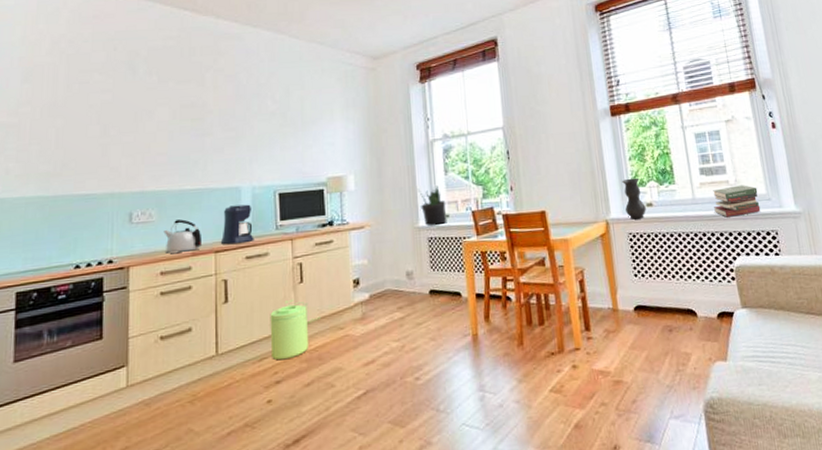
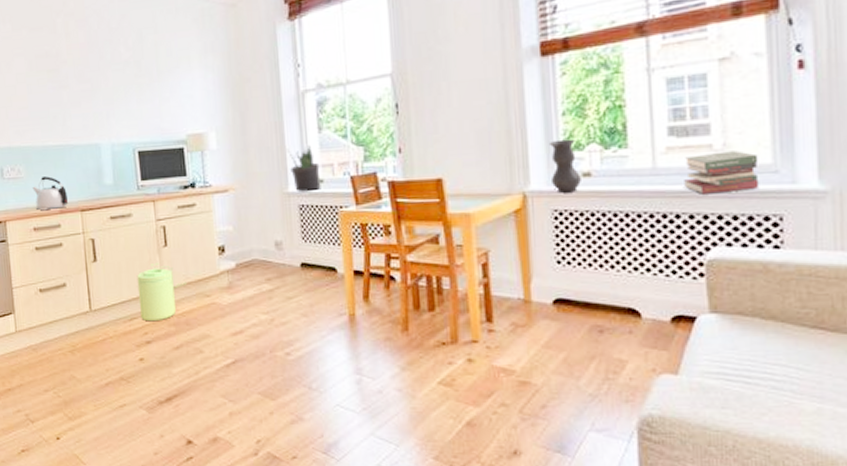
coffee maker: present [221,204,254,245] -> none [86,162,117,204]

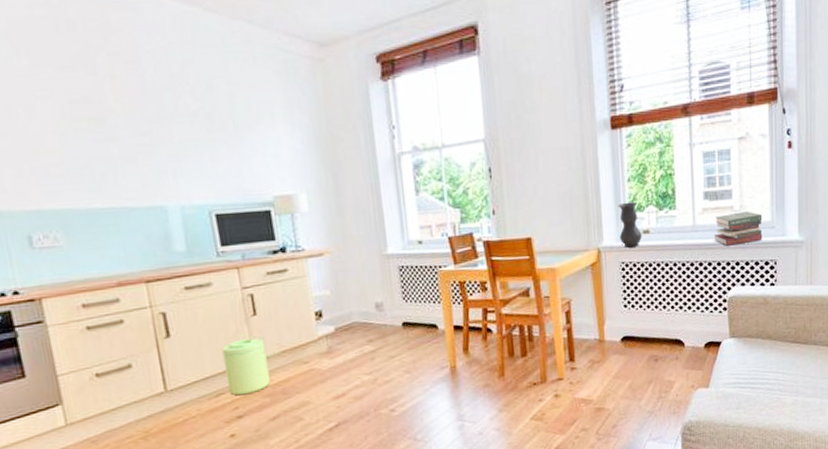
kettle: present [32,176,68,211] -> none [76,244,127,285]
planter: present [288,145,321,192] -> none [385,207,420,254]

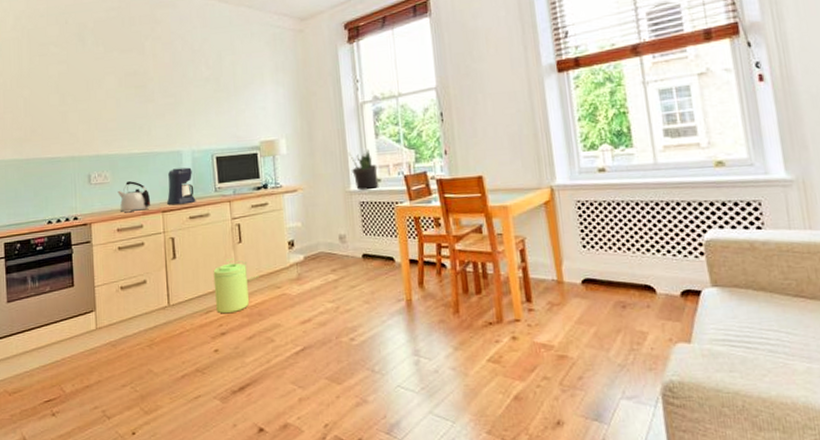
kettle: none [76,244,127,285] -> present [117,181,150,213]
coffee maker: none [149,227,192,274] -> present [167,167,196,206]
planter: none [385,207,420,254] -> present [349,149,379,191]
vase: present [617,201,642,248] -> none [569,140,598,186]
books: present [714,211,763,246] -> none [679,148,740,185]

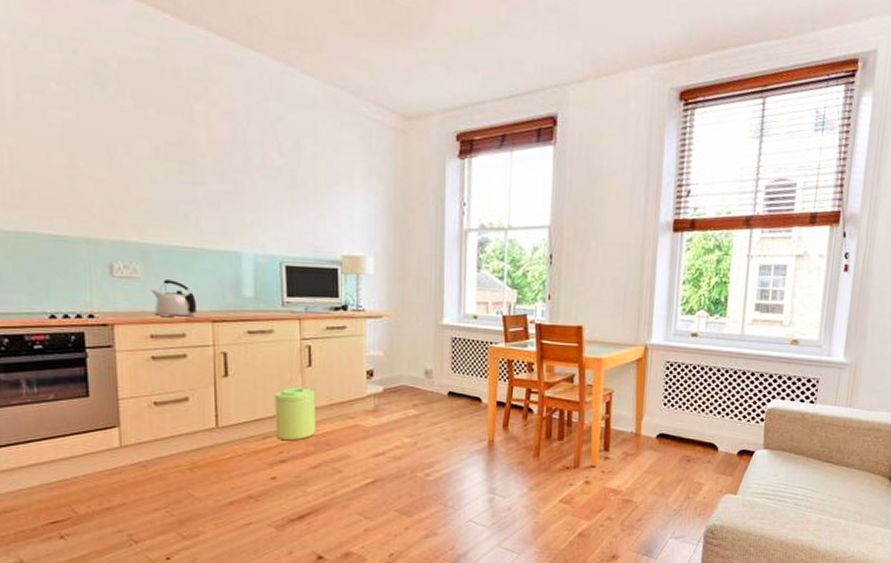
coffee maker: present [167,167,196,206] -> none [219,272,257,316]
planter: present [349,149,379,191] -> none [446,282,475,326]

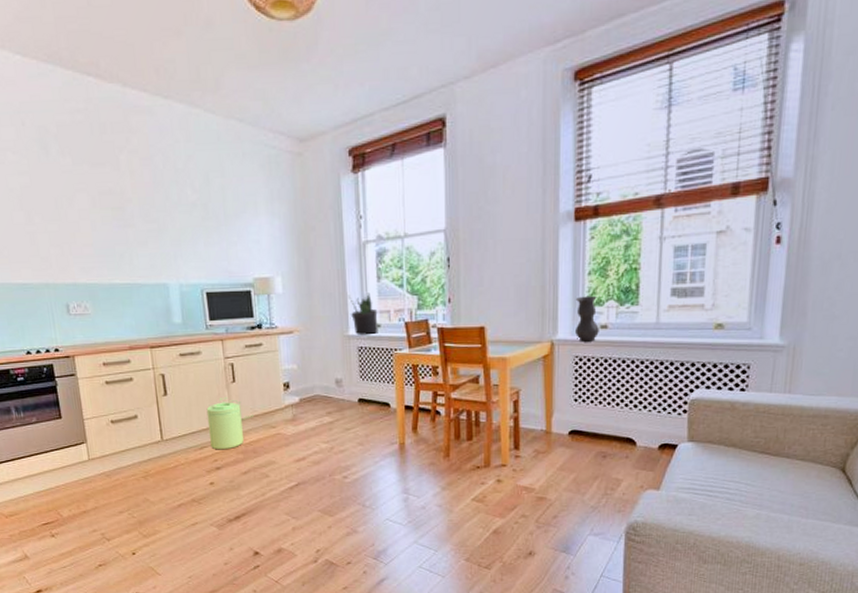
kettle: present [151,280,196,318] -> none [100,314,137,347]
planter: none [446,282,475,326] -> present [349,293,378,336]
vase: none [667,304,690,348] -> present [574,295,599,342]

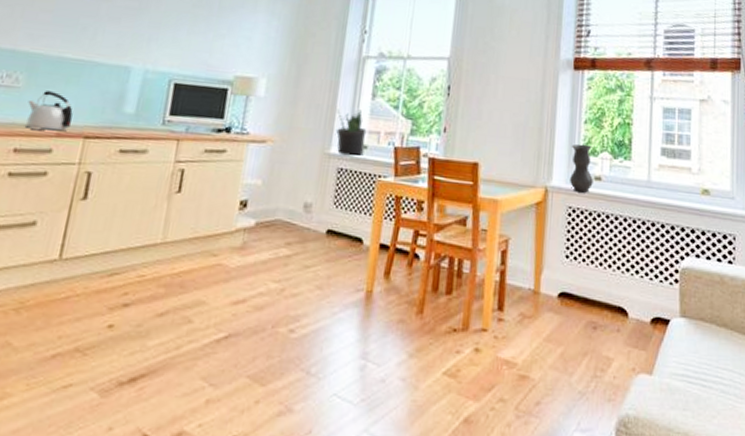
kettle: none [100,314,137,347] -> present [24,91,73,132]
trash can: present [206,396,253,450] -> none [125,209,193,280]

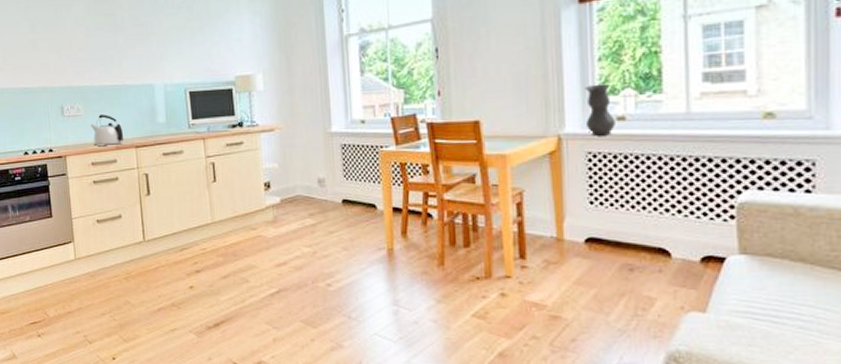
planter: present [336,109,367,157] -> none [331,87,363,132]

